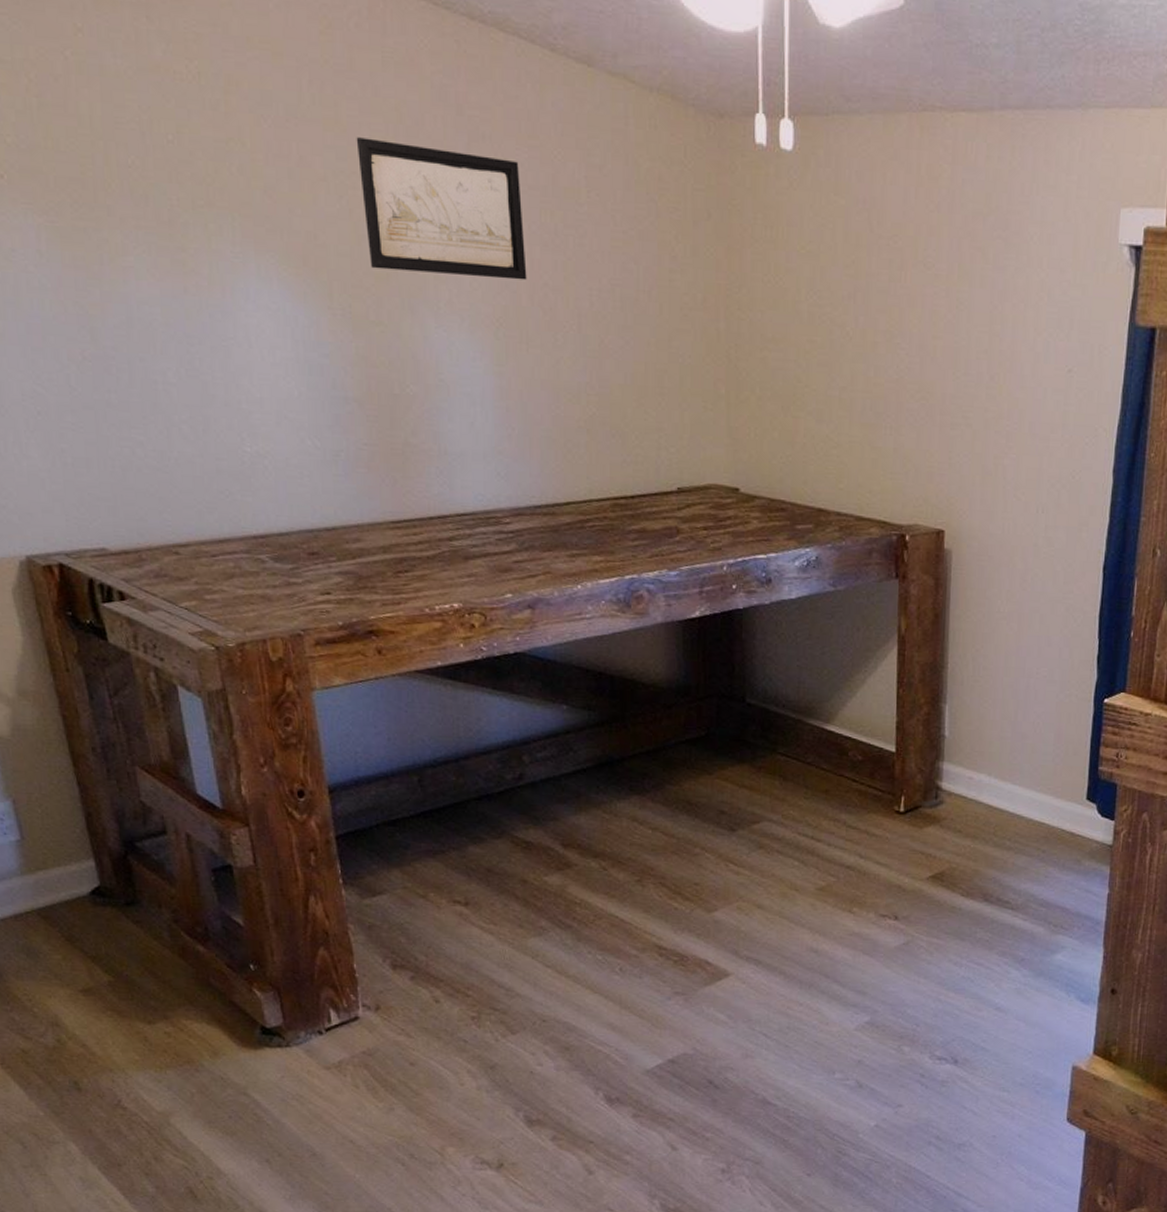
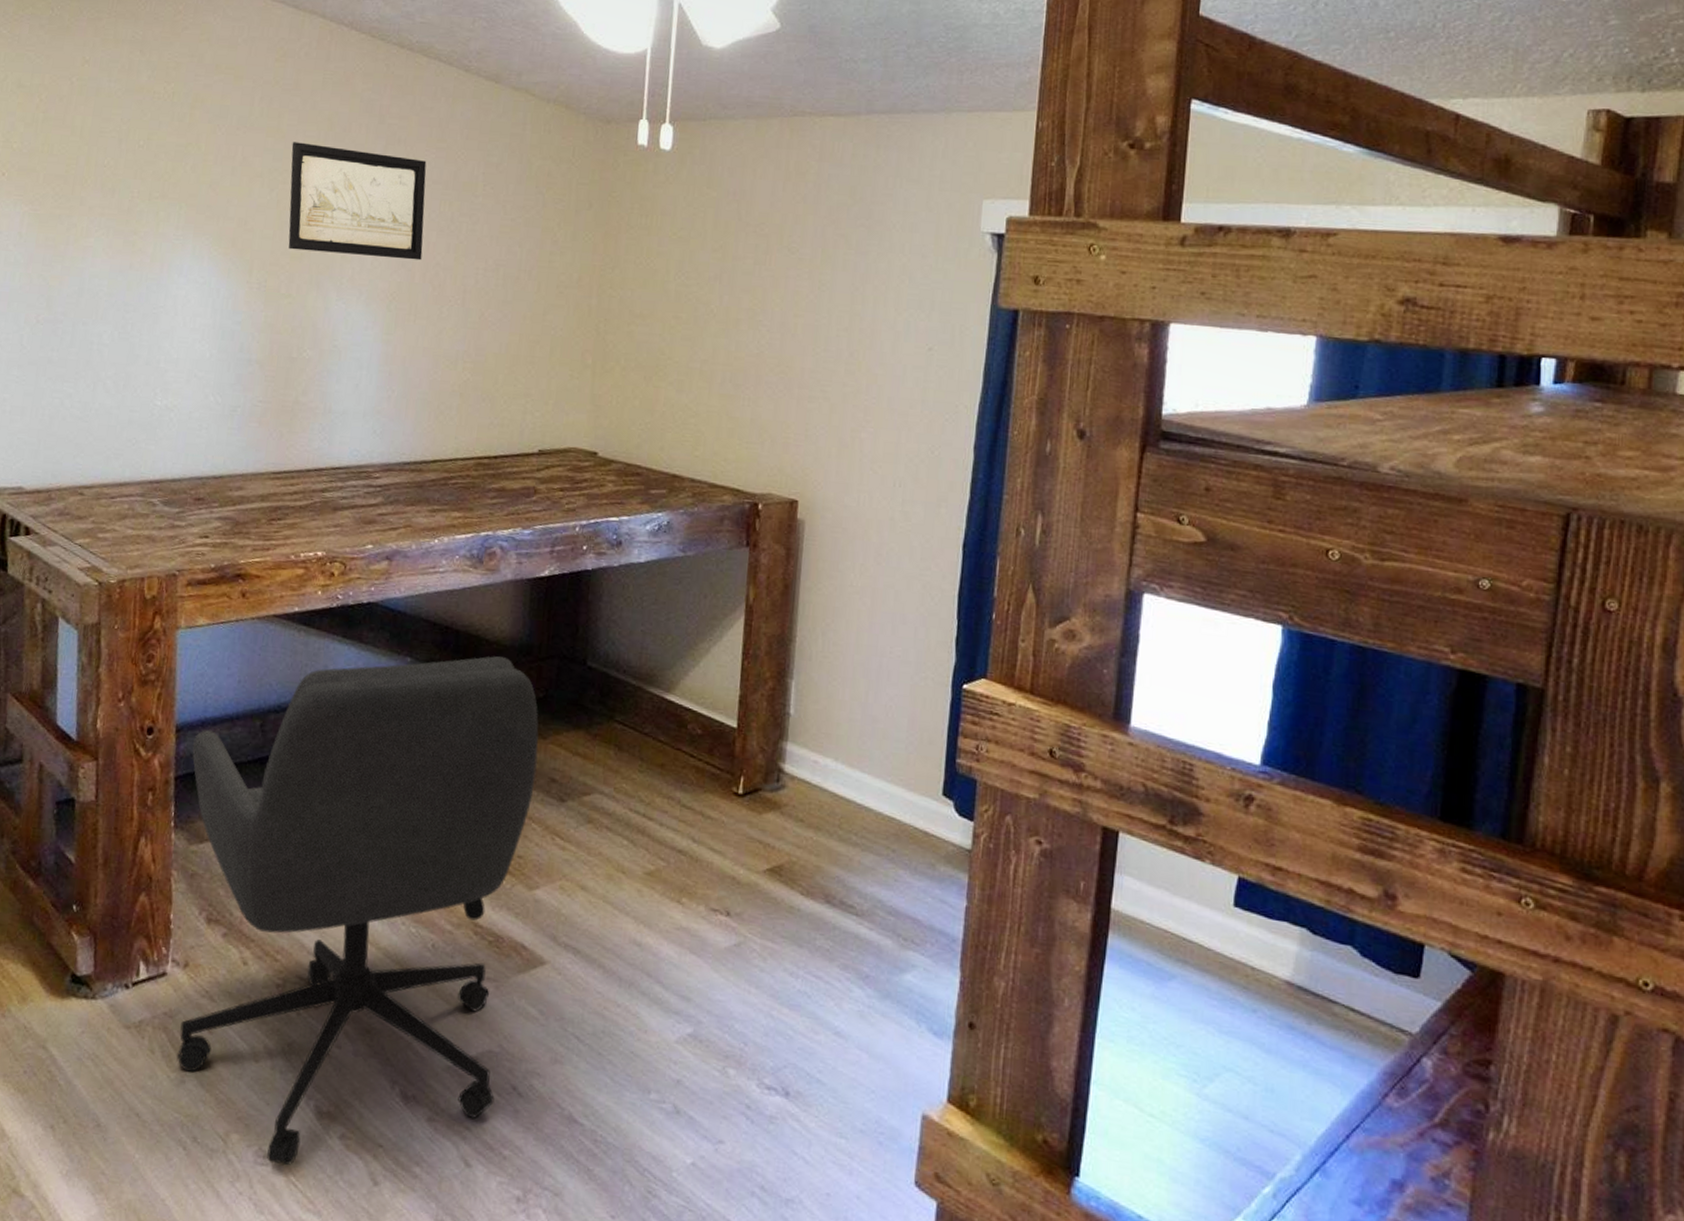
office chair: none [349,699,705,1168] -> present [176,656,539,1166]

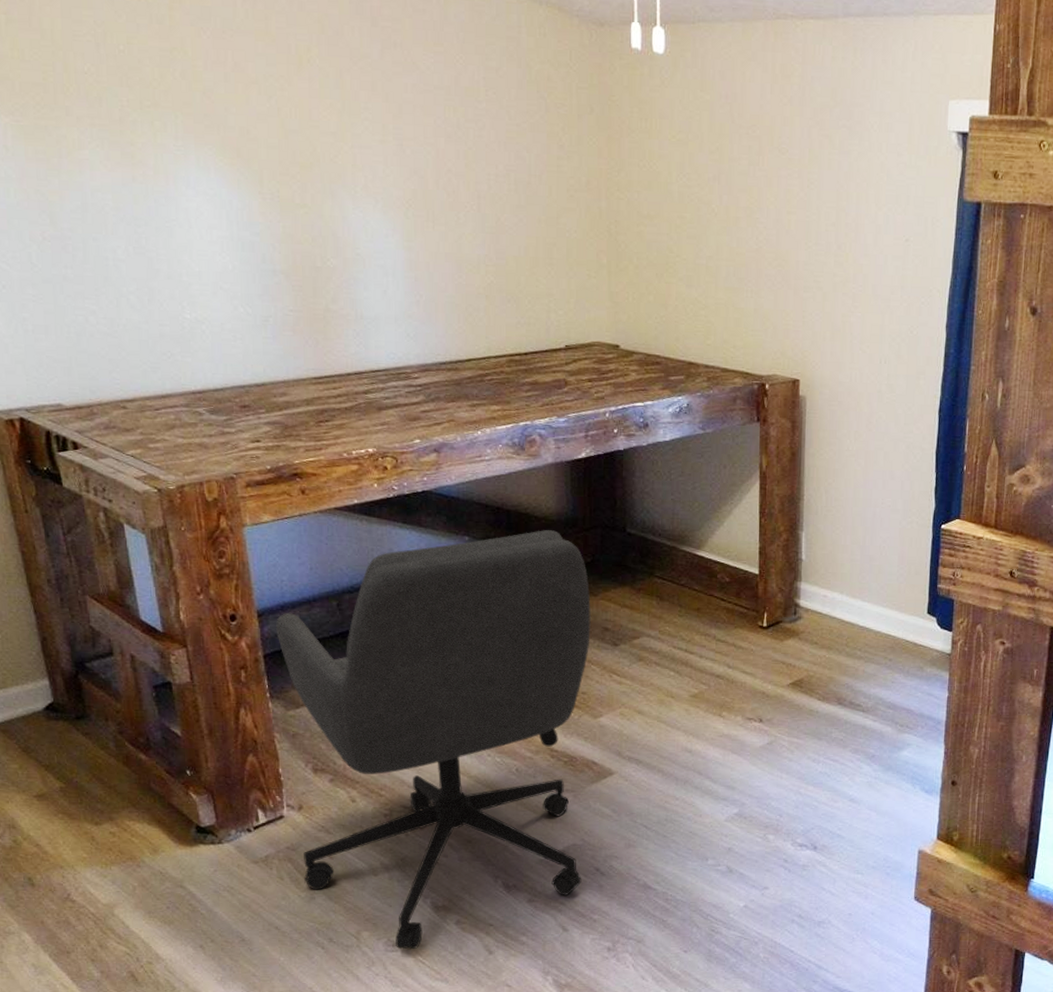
wall art: present [288,142,427,261] -> none [284,46,433,167]

